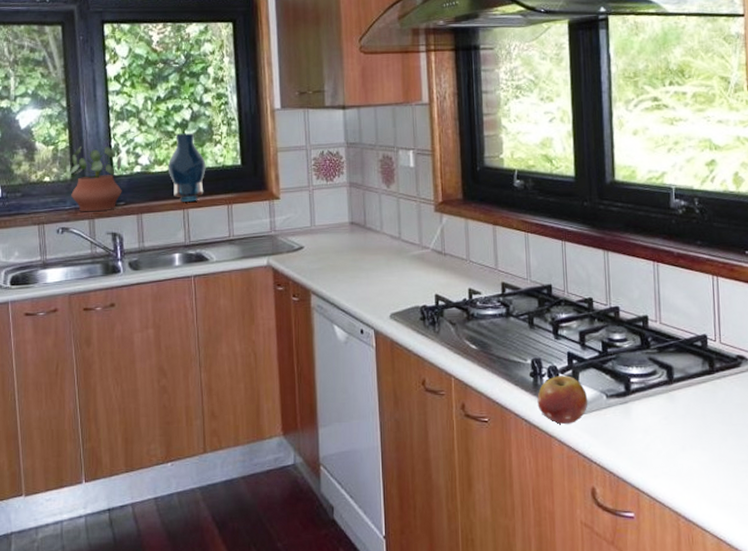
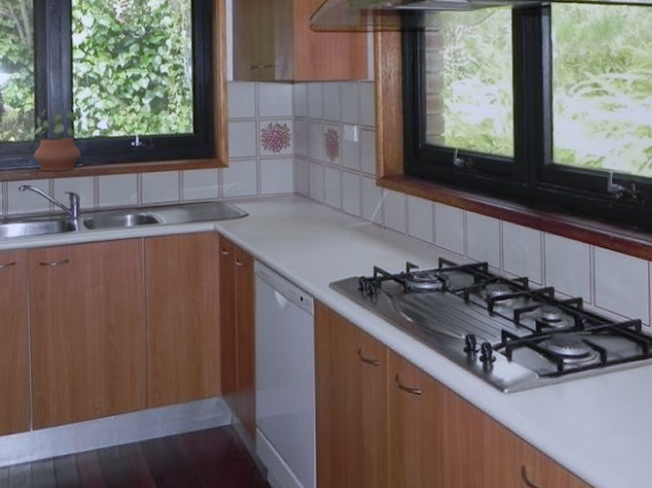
vase: present [167,133,206,202] -> none [124,101,160,166]
fruit: present [537,375,588,424] -> none [470,352,521,401]

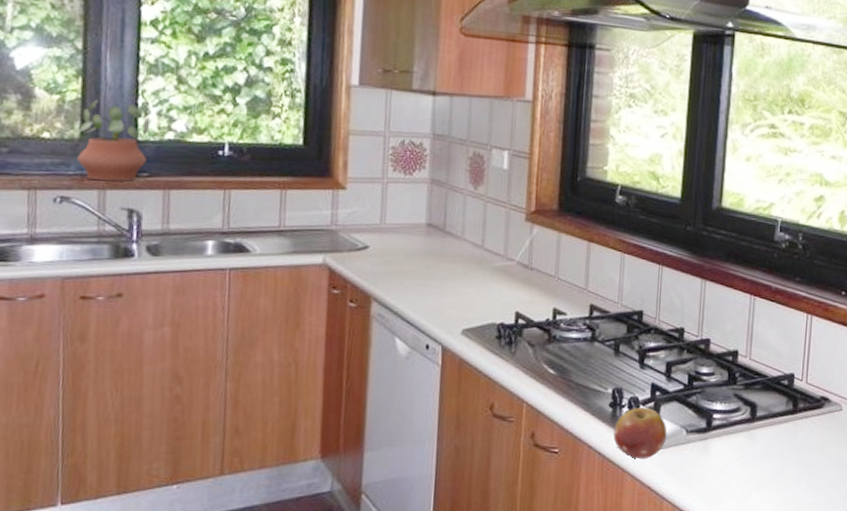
fruit: none [470,352,521,401] -> present [613,407,667,458]

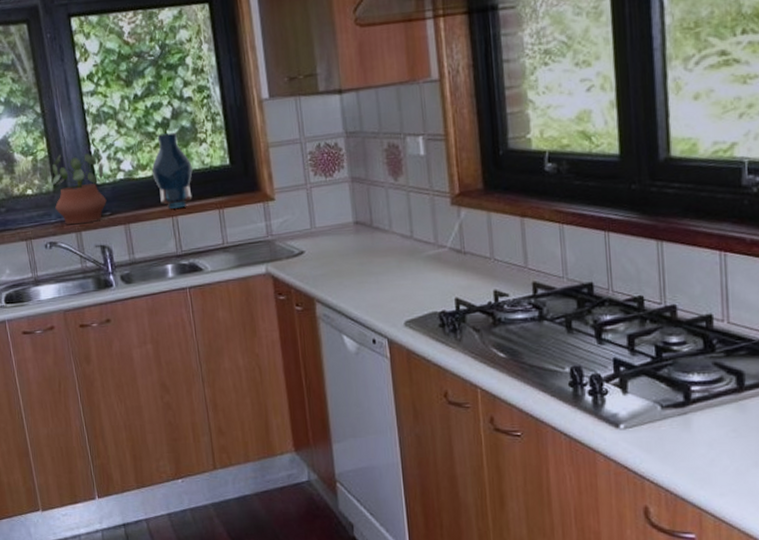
vase: none [209,99,259,182] -> present [151,132,193,209]
fruit: present [613,407,667,458] -> none [577,384,639,438]

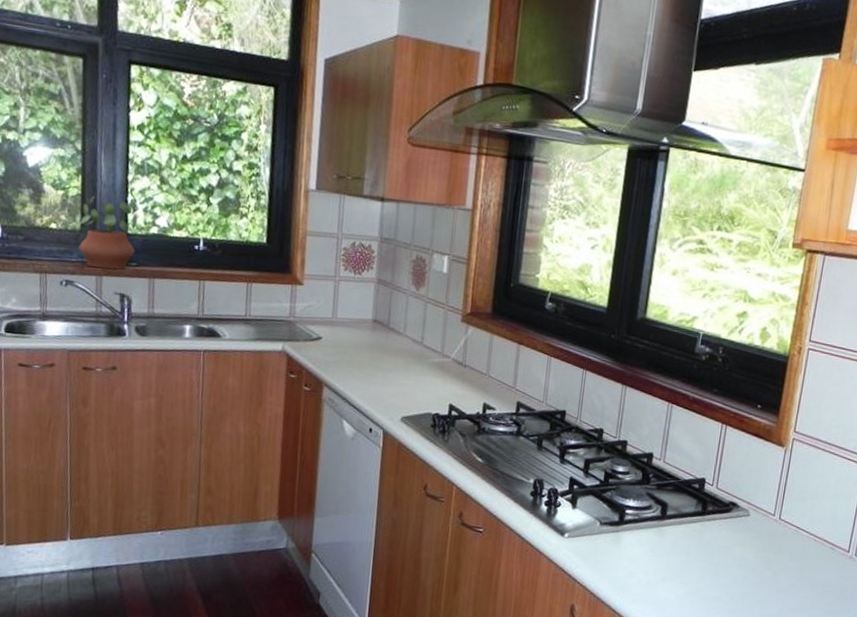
vase: present [151,132,193,209] -> none [187,199,229,274]

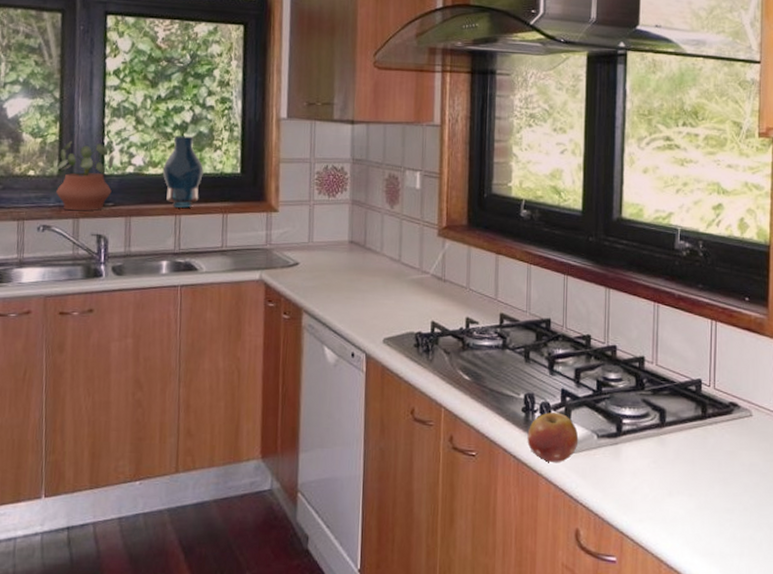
vase: none [187,199,229,274] -> present [162,136,204,208]
fruit: none [533,498,582,544] -> present [527,412,579,462]

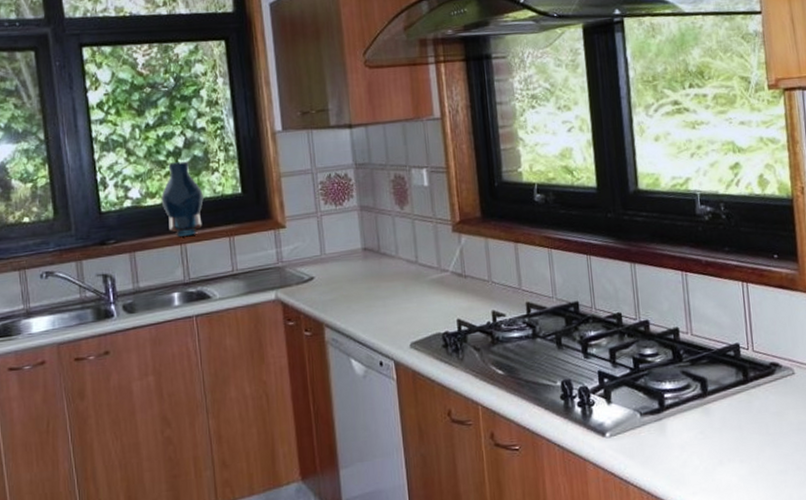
potted plant: present [56,141,115,211] -> none [51,181,112,254]
fruit: present [527,412,579,462] -> none [569,395,622,447]

